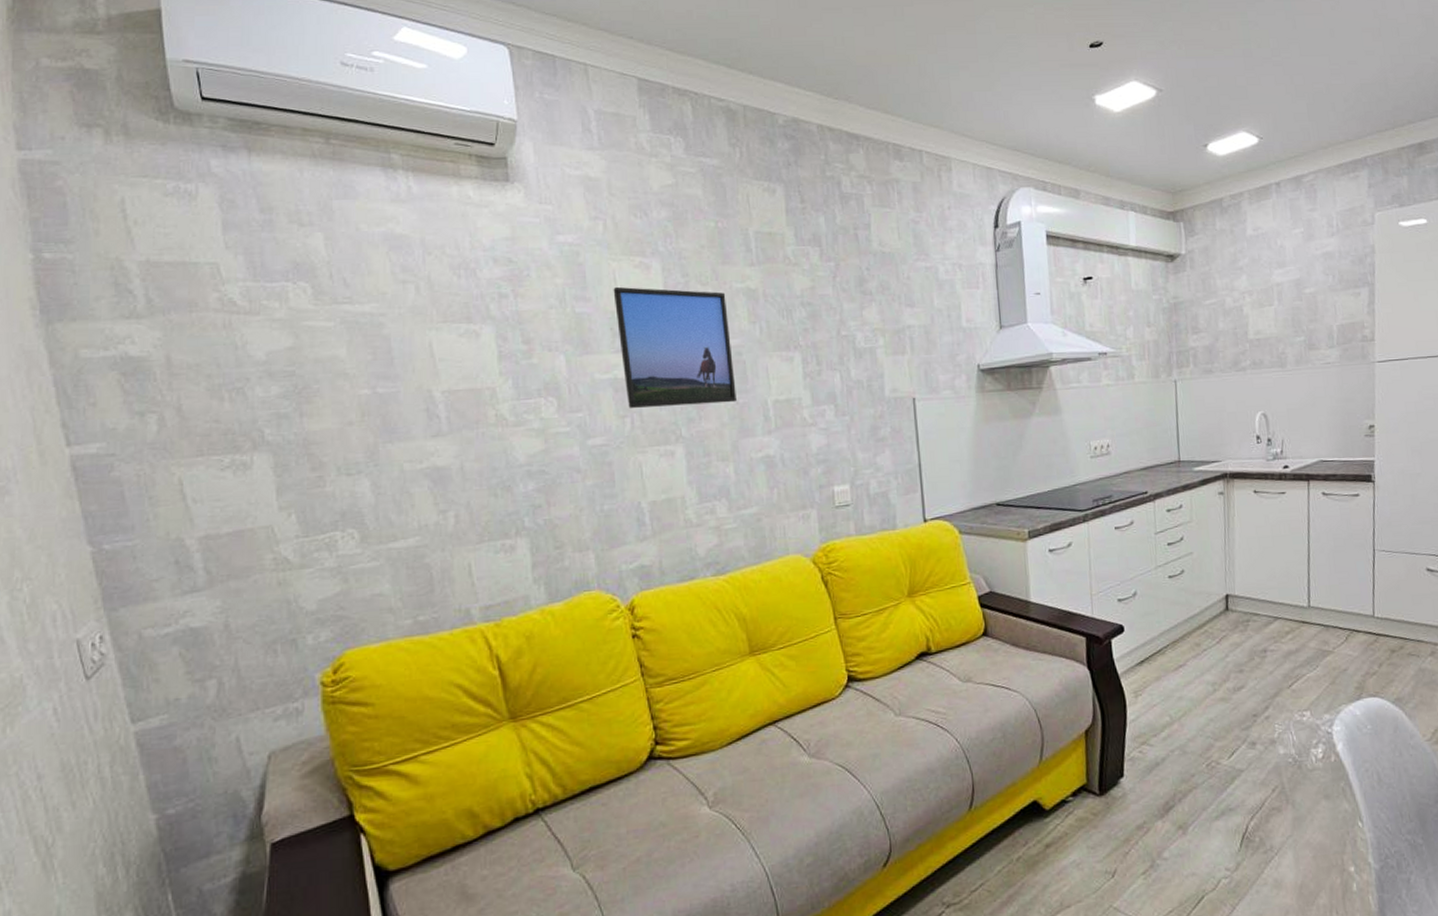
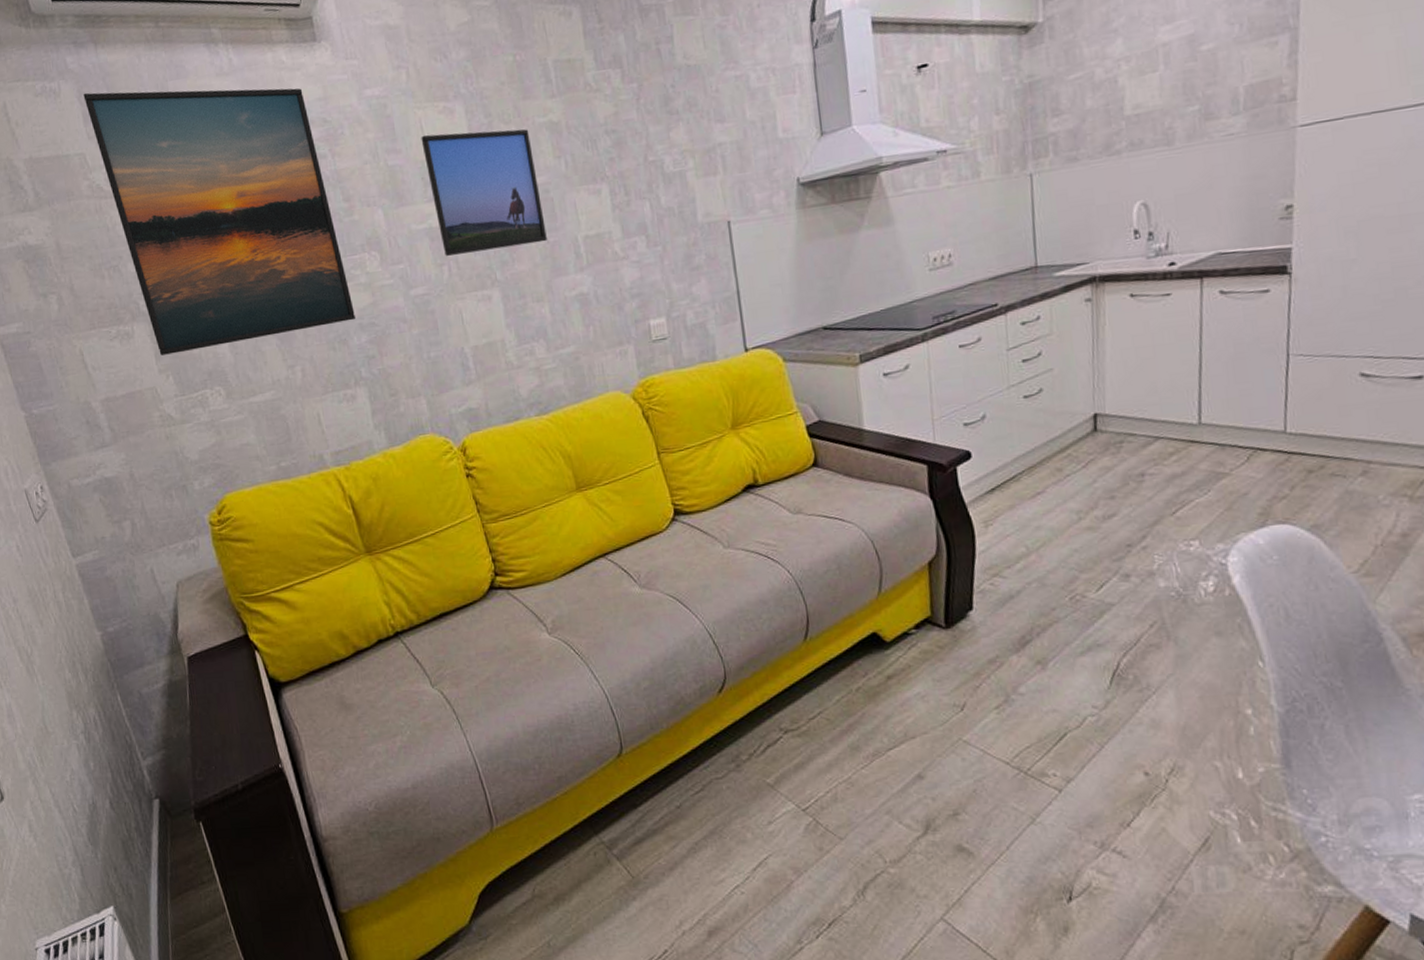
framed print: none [226,199,523,491] -> present [83,88,355,355]

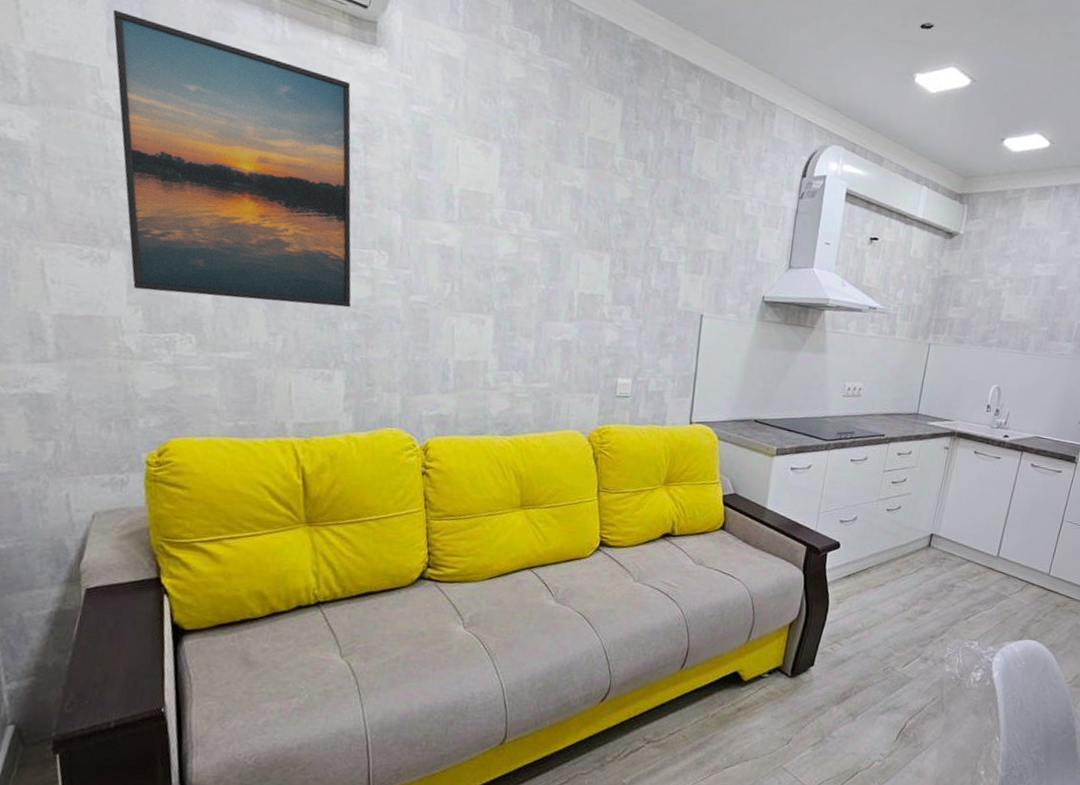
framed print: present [421,129,547,256] -> none [450,162,554,288]

